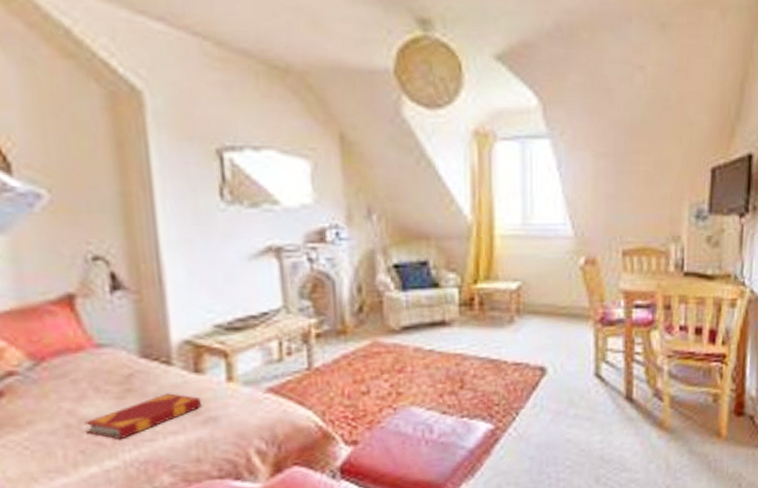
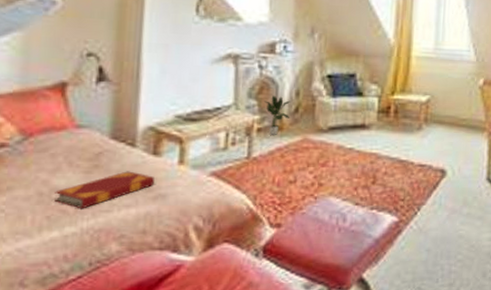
potted plant: none [319,293,354,341] -> present [263,95,290,135]

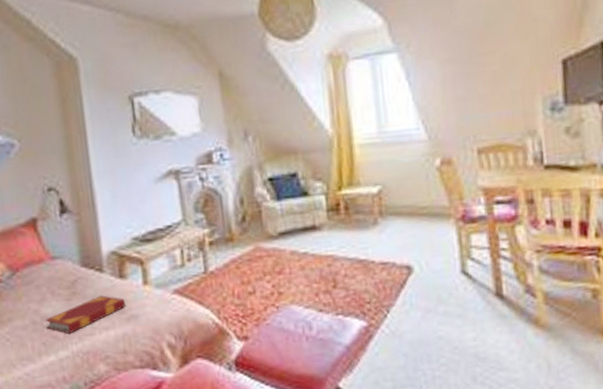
potted plant: present [263,95,290,135] -> none [210,206,239,247]

